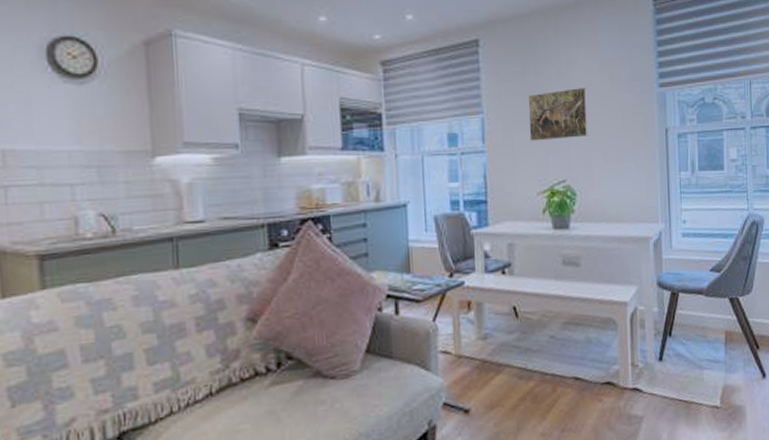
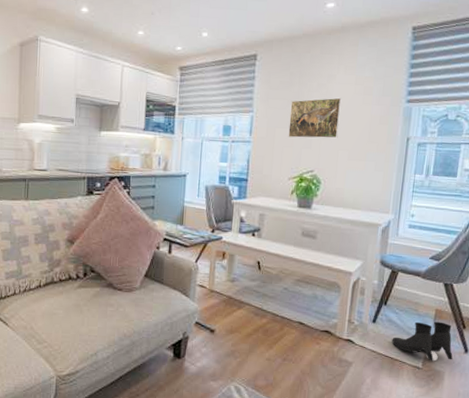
boots: none [683,345,751,396] -> present [392,321,453,362]

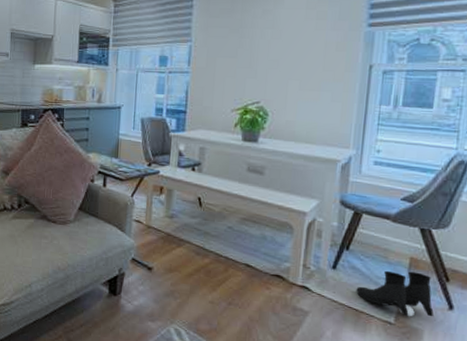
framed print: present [288,97,342,139] -> none [230,23,291,68]

